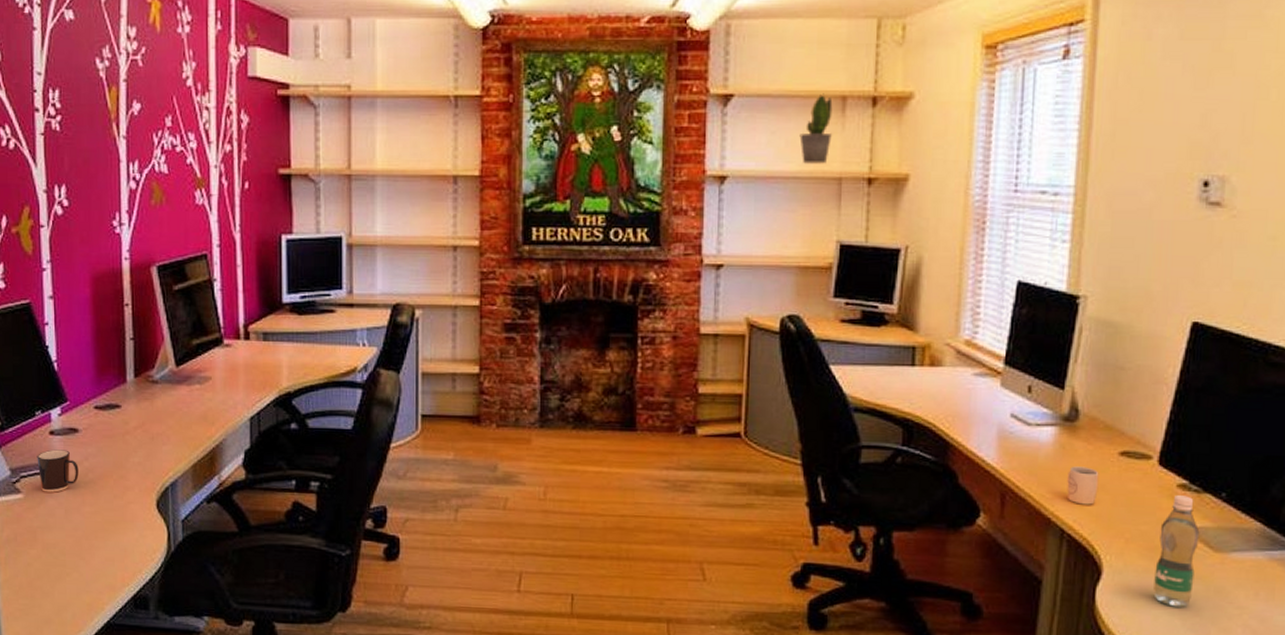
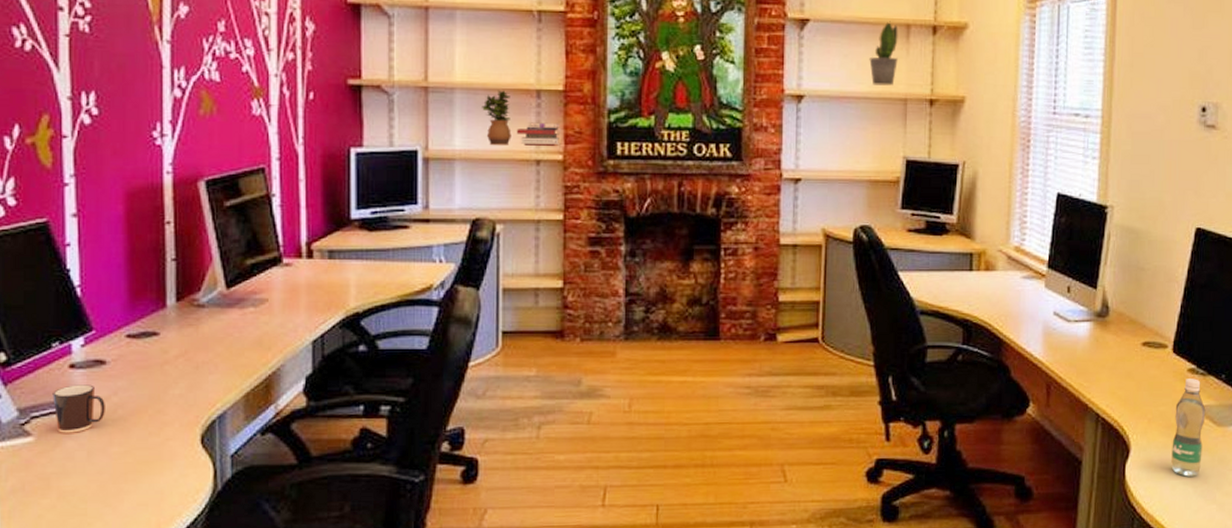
potted plant: none [401,176,430,232] -> present [482,90,512,146]
books: none [435,208,477,233] -> present [517,122,561,147]
mug: present [1067,466,1099,505] -> none [1100,357,1126,391]

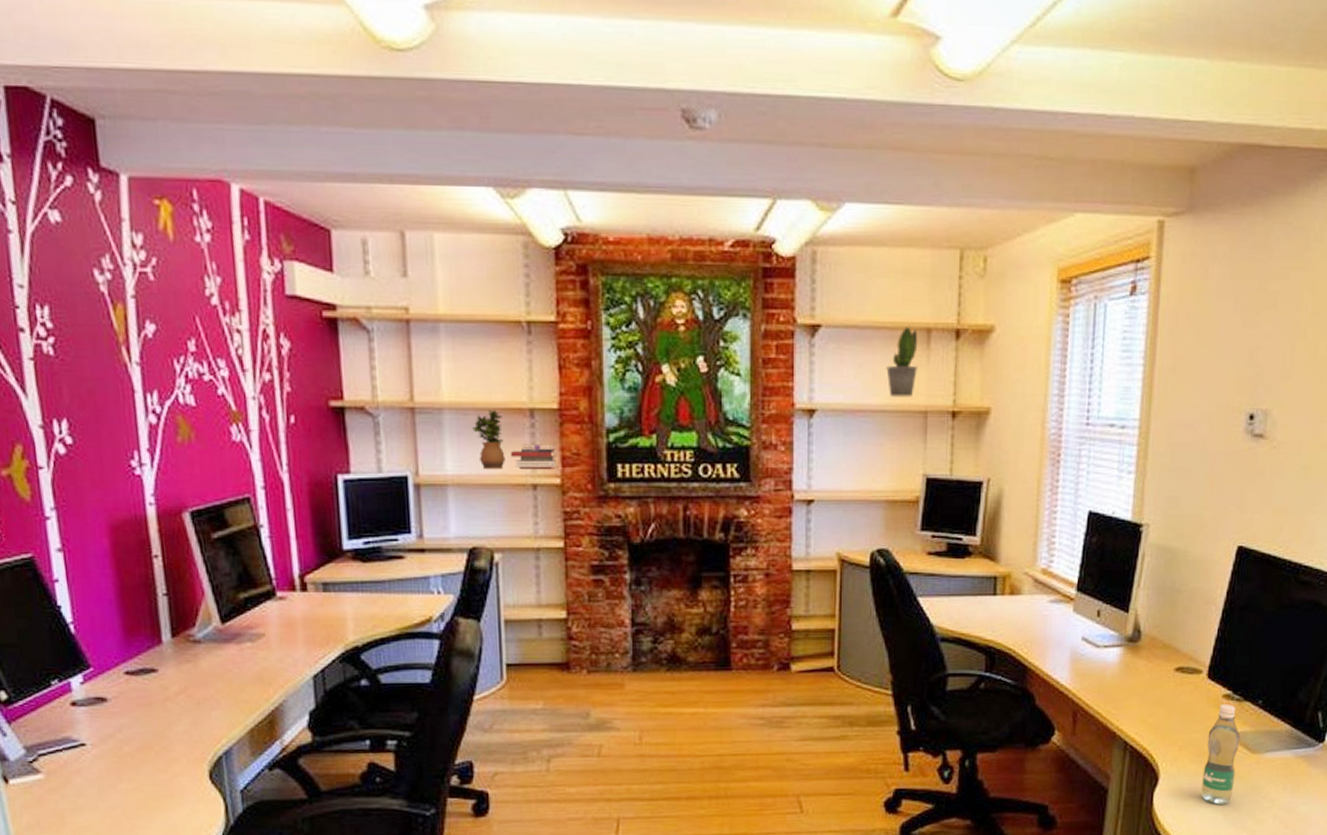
mug: present [53,384,105,433] -> none [57,722,112,770]

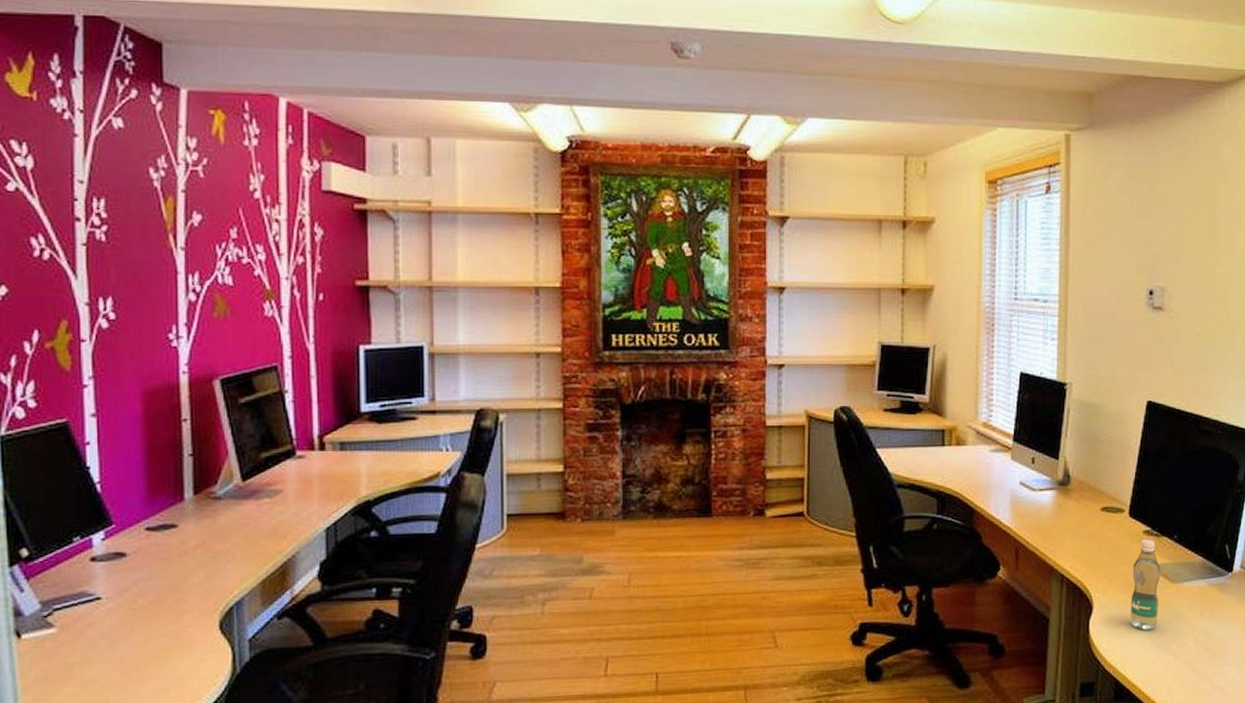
potted plant: present [473,409,506,470] -> none [484,288,512,341]
books: present [511,444,558,470] -> none [518,317,559,340]
potted plant: present [886,325,918,397] -> none [845,217,871,277]

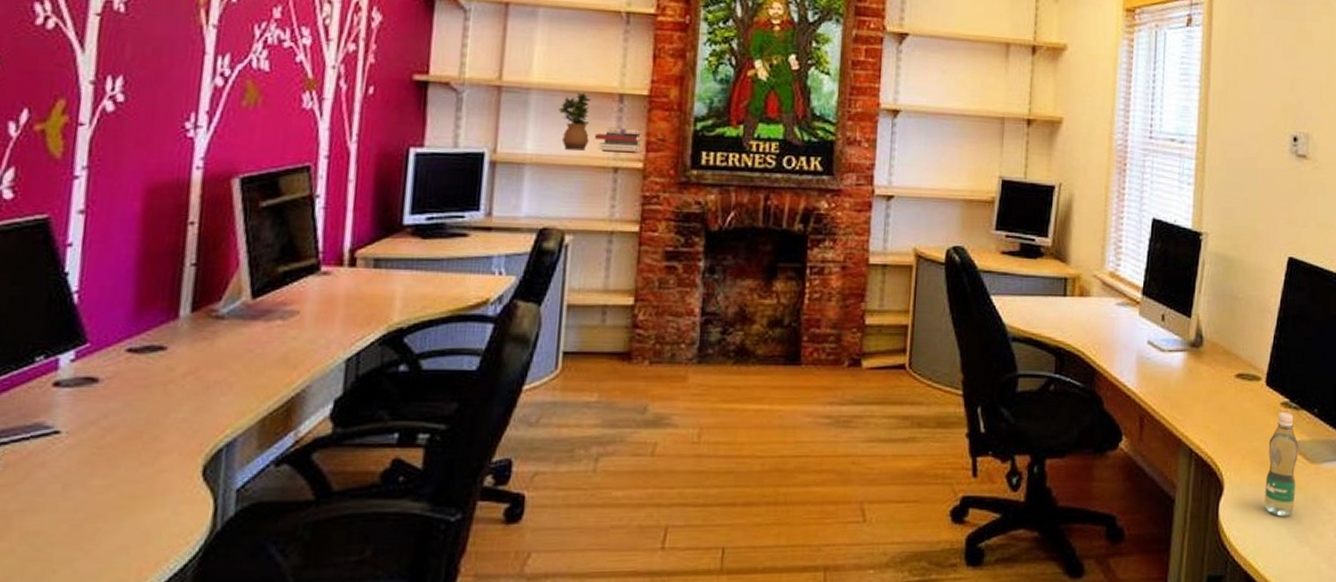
potted plant: none [484,288,512,341] -> present [559,92,591,152]
books: none [518,317,559,340] -> present [595,127,642,155]

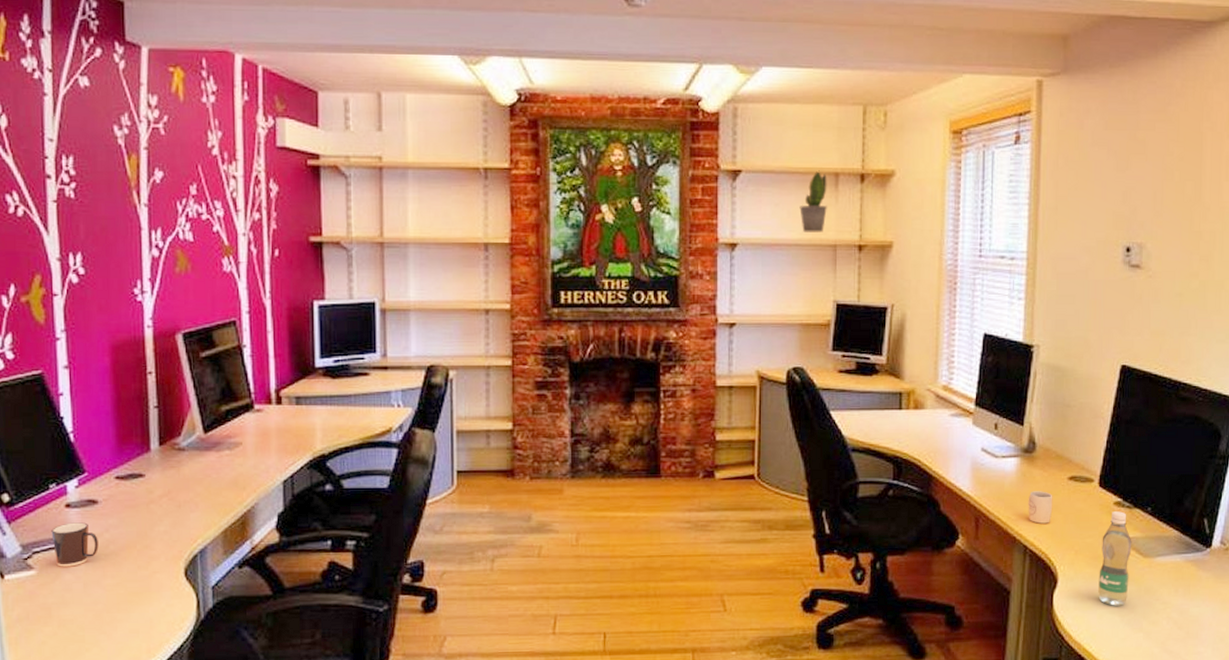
mug: none [27,406,92,463] -> present [51,522,99,567]
potted plant: present [559,92,591,152] -> none [434,244,462,297]
books: present [595,127,642,155] -> none [467,274,508,297]
potted plant: none [967,39,998,104] -> present [799,170,827,233]
mug: none [1194,389,1220,425] -> present [1028,491,1053,524]

